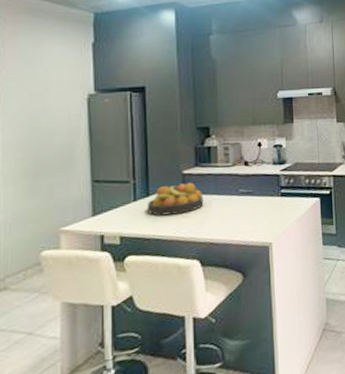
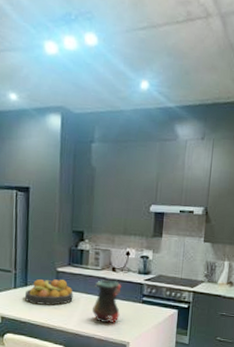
vase: none [226,175,258,226] -> present [92,279,122,324]

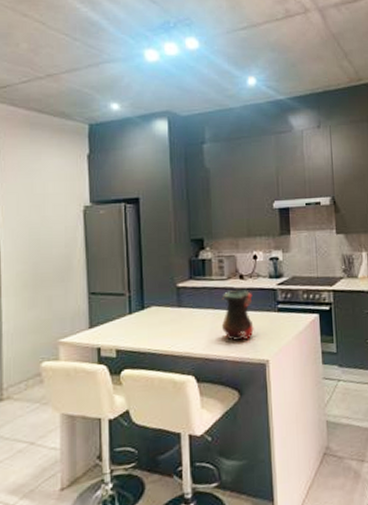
fruit bowl: present [24,279,73,305] -> none [142,296,199,330]

